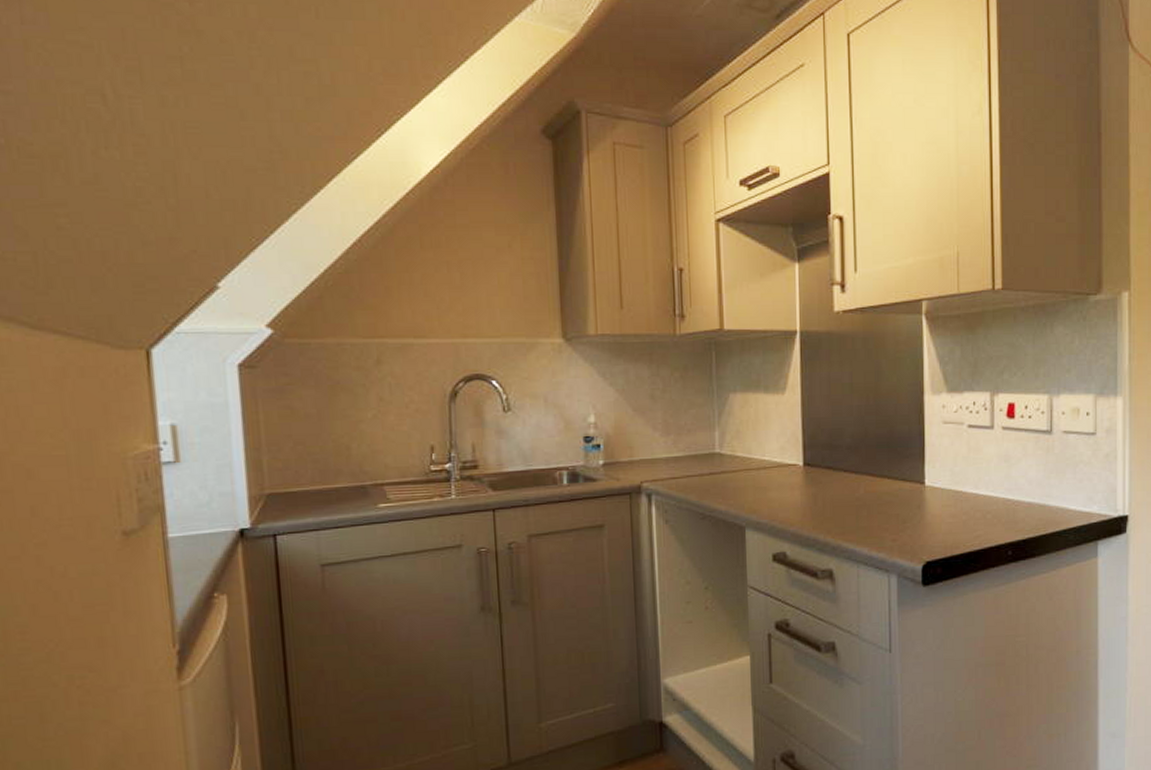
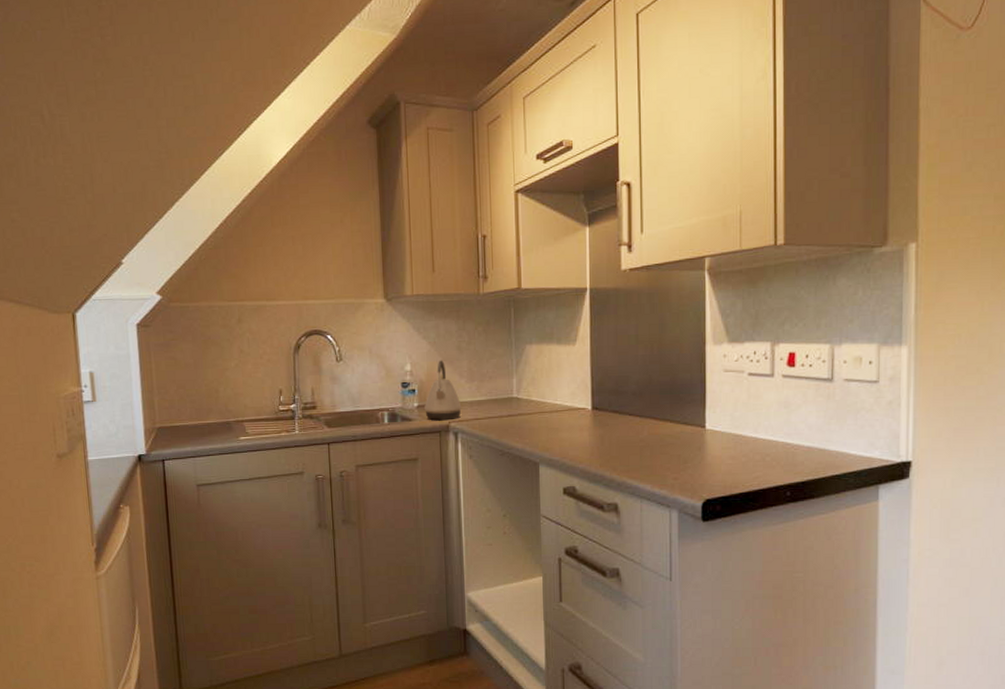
kettle: none [610,410,656,481] -> present [423,360,462,421]

